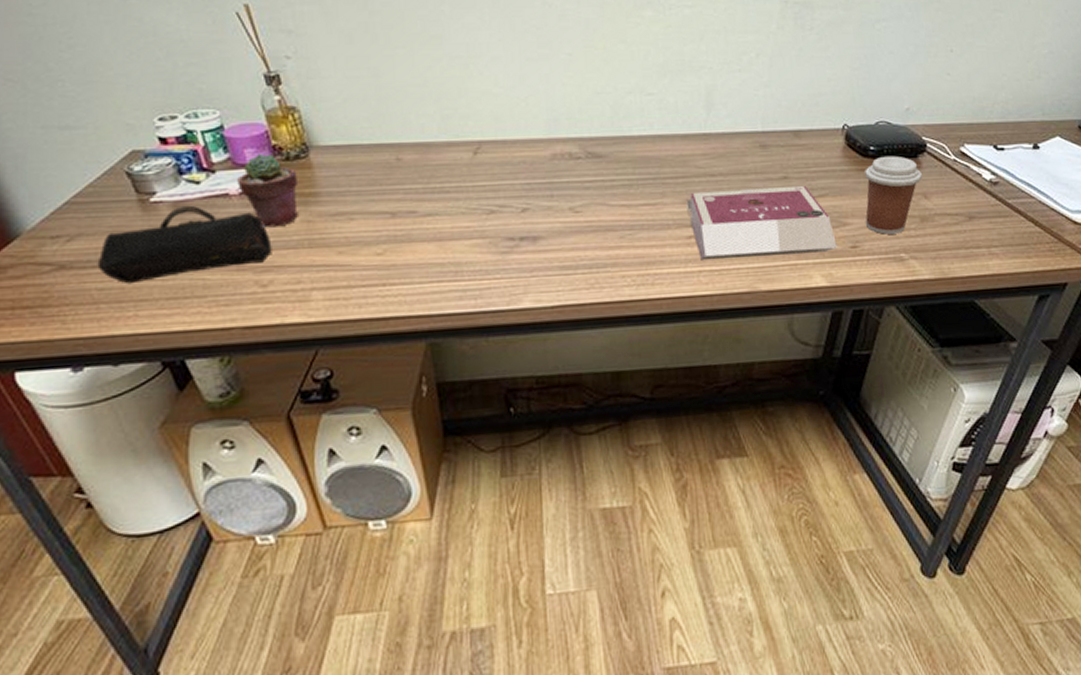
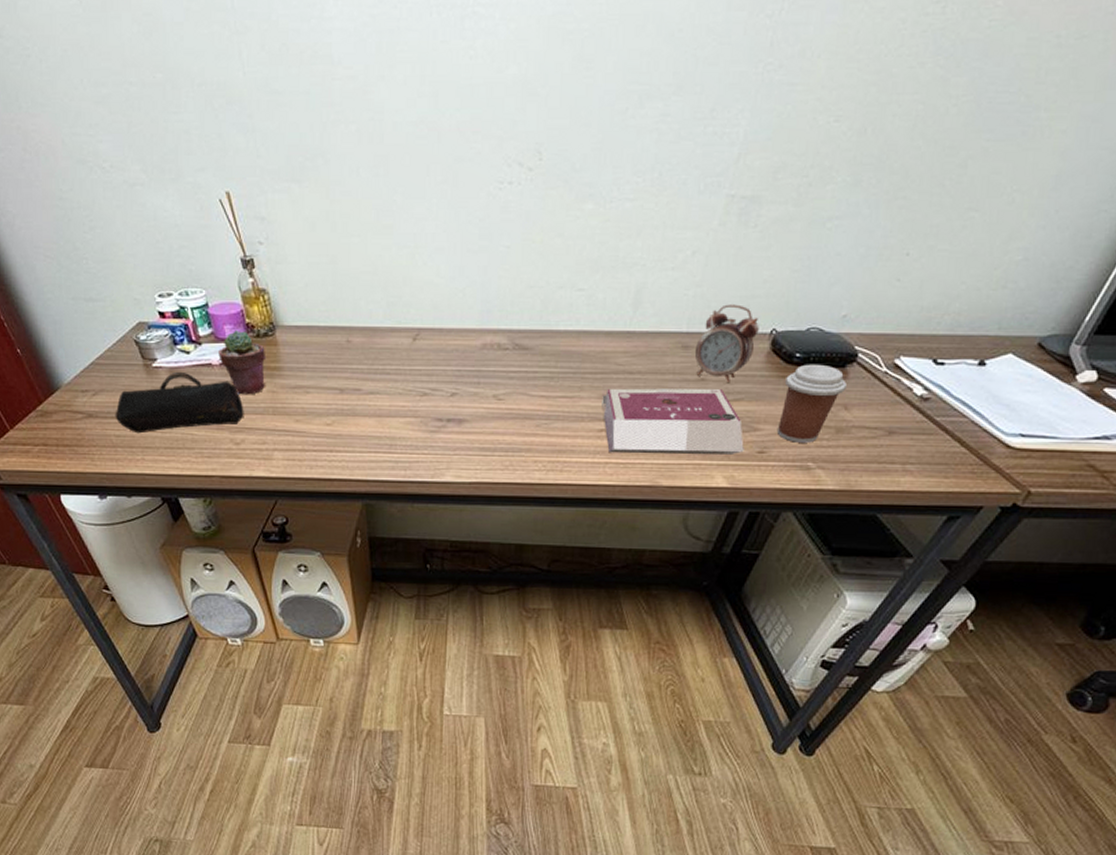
alarm clock: none [773,102,831,179] -> present [694,304,759,382]

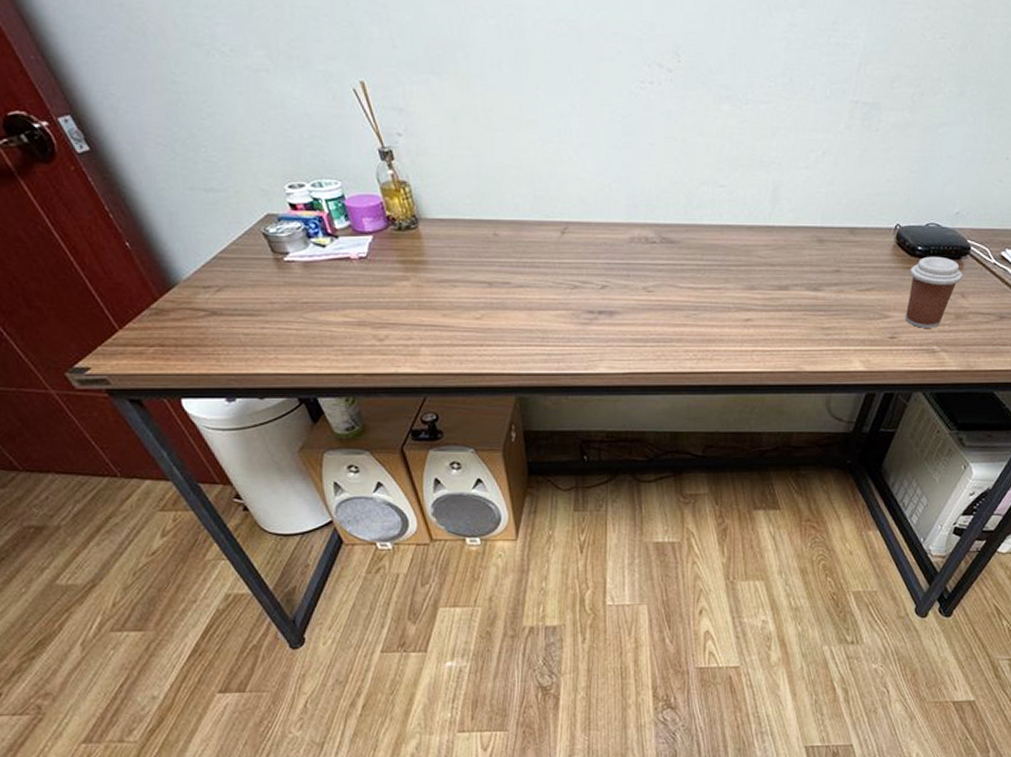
pencil case: present [115,371,244,434] -> none [242,265,388,331]
potted succulent: present [218,331,267,395] -> none [357,223,410,290]
book: present [602,388,744,454] -> none [747,279,877,342]
alarm clock: present [694,304,759,382] -> none [829,201,885,273]

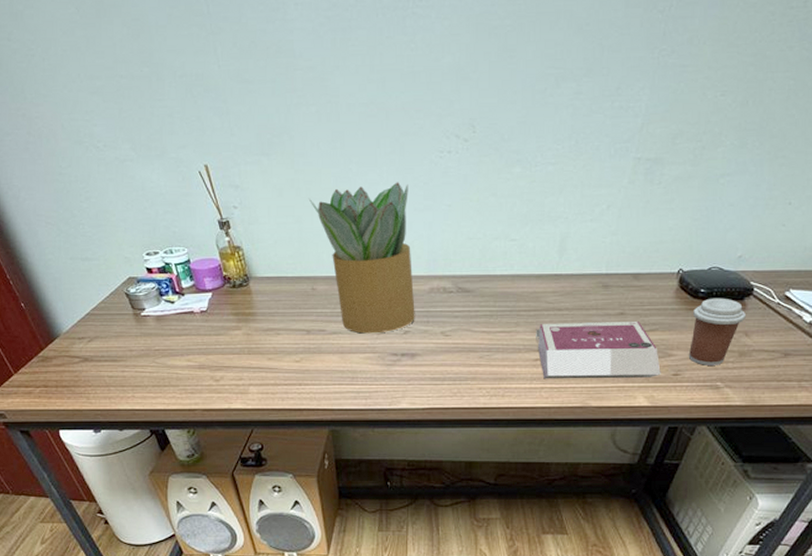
potted plant: none [489,114,614,288] -> present [309,182,415,334]
book: none [747,279,877,342] -> present [536,322,661,379]

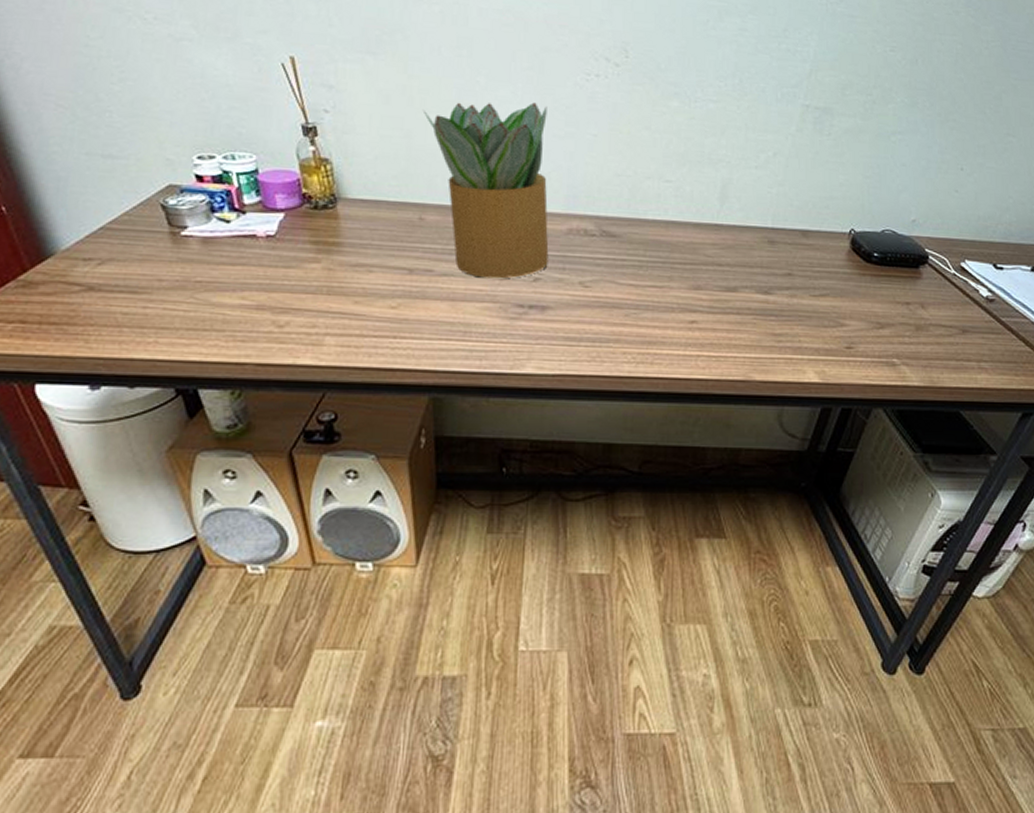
book: present [536,322,661,379] -> none [692,280,833,349]
coffee cup: present [688,298,746,365] -> none [862,263,921,339]

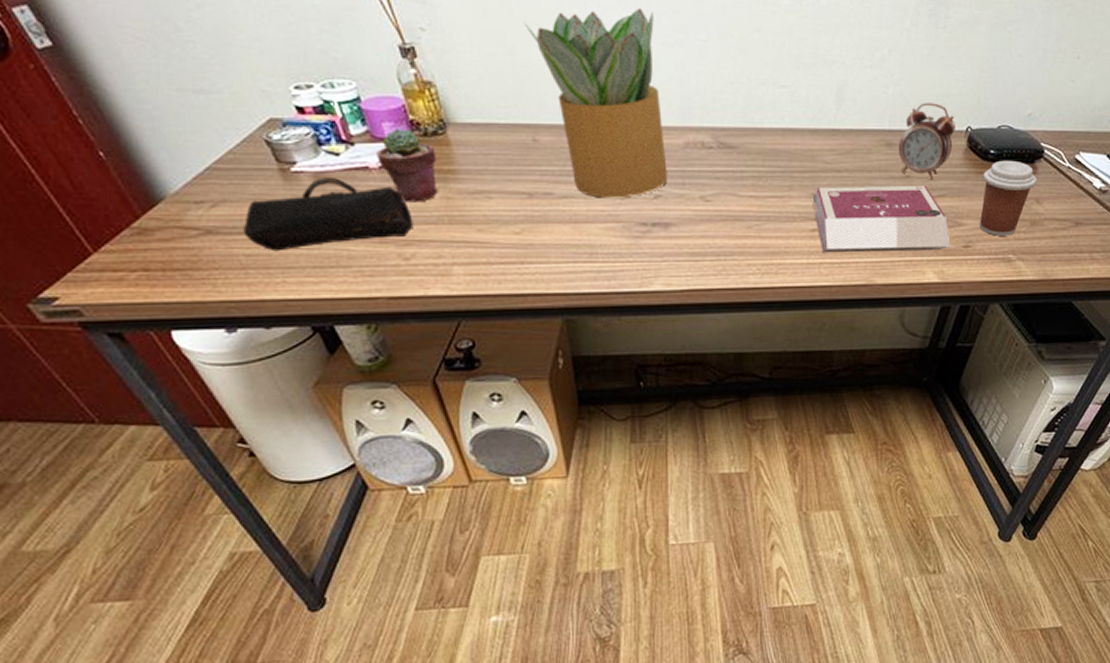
pencil case: none [124,242,292,312] -> present [243,176,414,252]
potted succulent: none [265,200,324,272] -> present [376,129,438,202]
book: none [692,280,833,349] -> present [812,186,951,253]
alarm clock: none [780,204,839,278] -> present [898,103,955,179]
coffee cup: none [862,263,921,339] -> present [979,160,1037,236]

